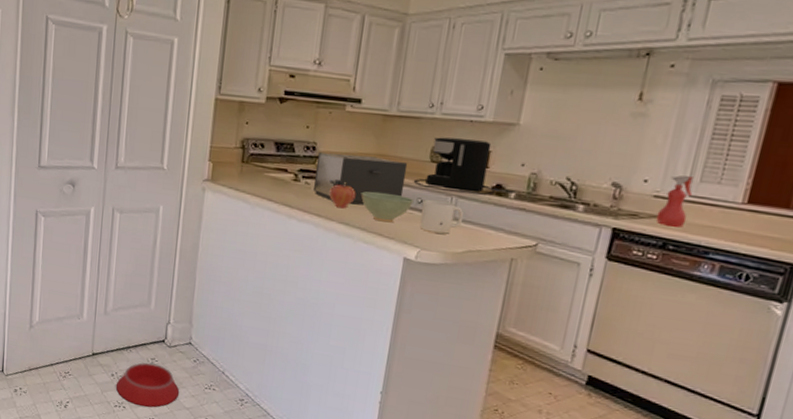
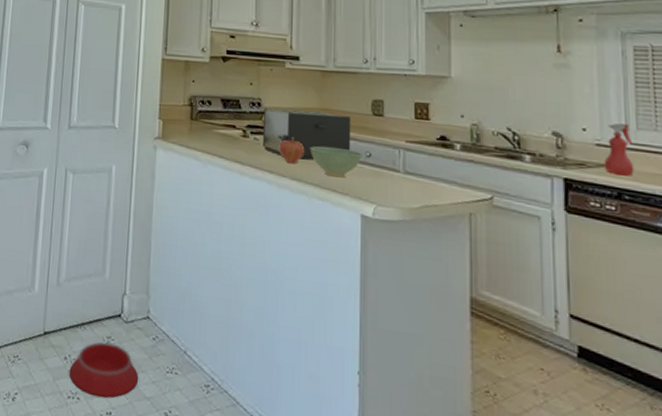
coffee maker: present [414,137,516,195] -> none [360,91,461,148]
mug: present [419,200,464,234] -> none [371,153,414,189]

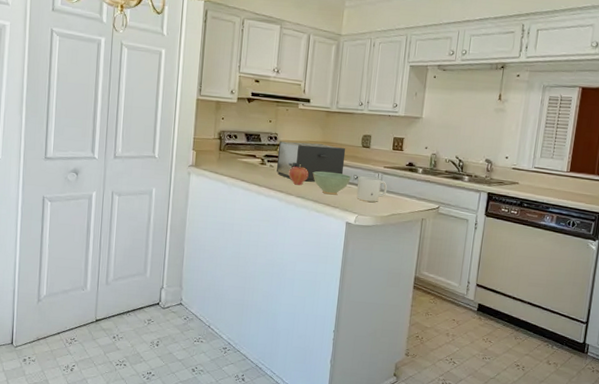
pet bowl: present [69,341,139,399] -> none [117,323,173,363]
mug: none [371,153,414,189] -> present [356,176,388,202]
spray bottle: present [604,123,635,176] -> none [515,153,536,190]

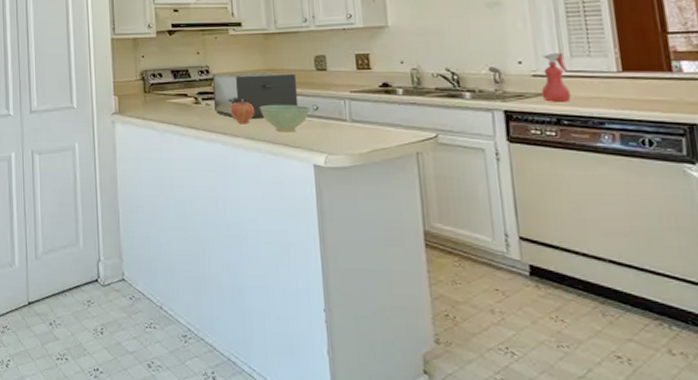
mug: present [356,176,388,202] -> none [318,106,361,136]
spray bottle: none [515,153,536,190] -> present [541,53,572,102]

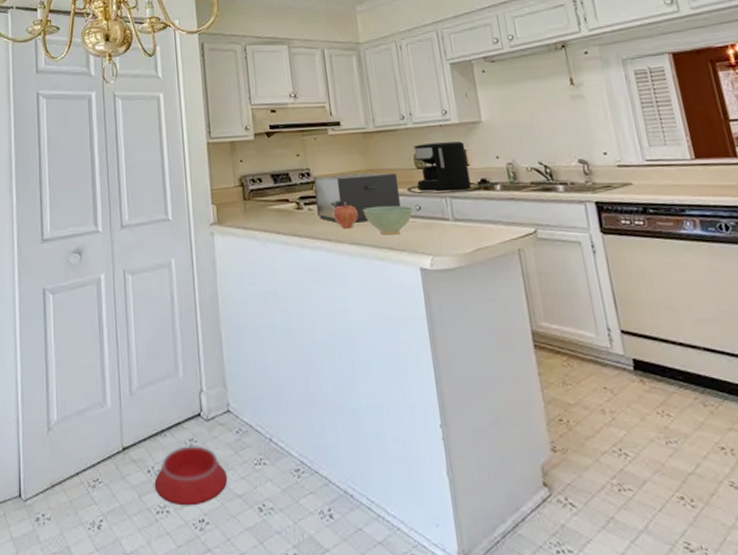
pet bowl: none [55,305,121,356] -> present [154,445,228,505]
coffee maker: none [306,45,403,96] -> present [408,141,500,194]
spray bottle: present [541,53,572,102] -> none [624,143,654,192]

